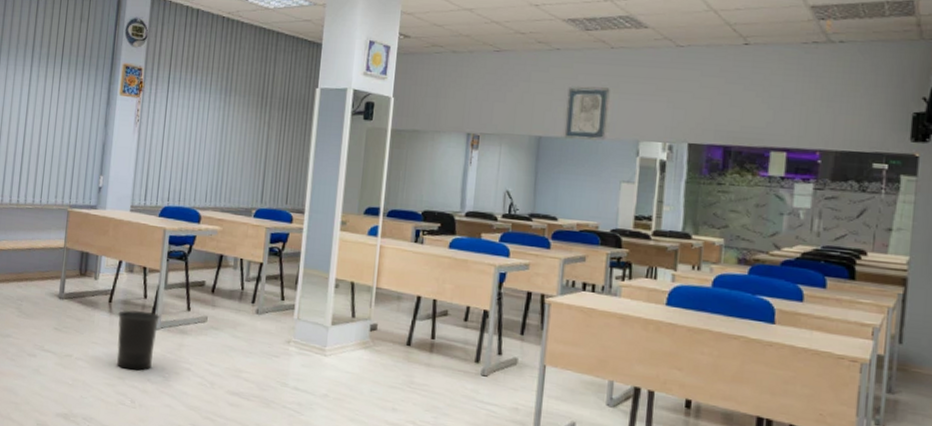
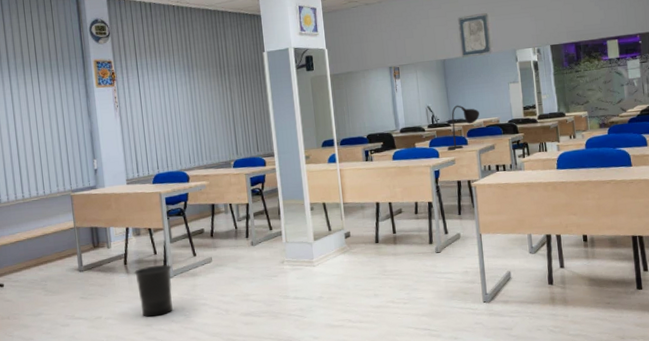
desk lamp: none [521,196,574,255] -> present [447,105,480,151]

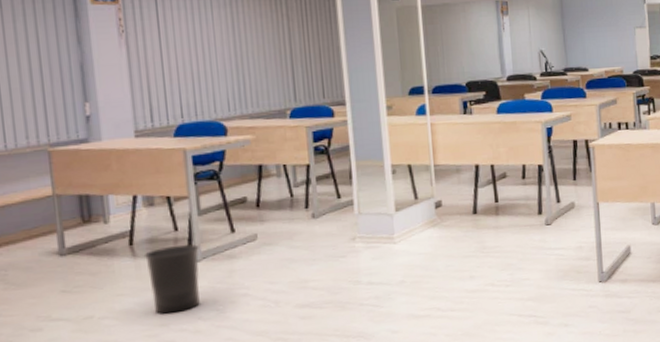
desk lamp: present [447,105,480,151] -> none [562,50,601,105]

